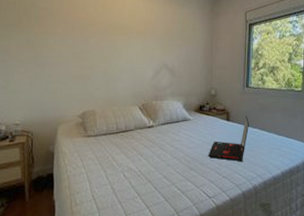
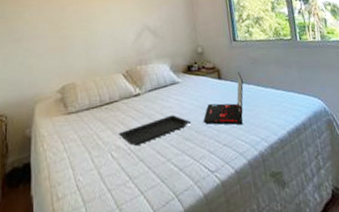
serving tray: none [131,147,197,169] -> present [118,115,191,146]

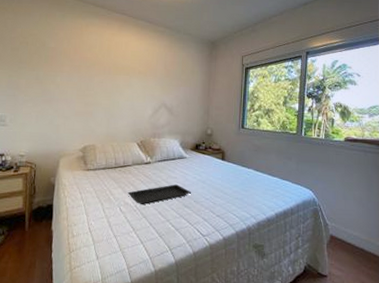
laptop: present [203,72,244,125] -> none [203,156,245,202]

